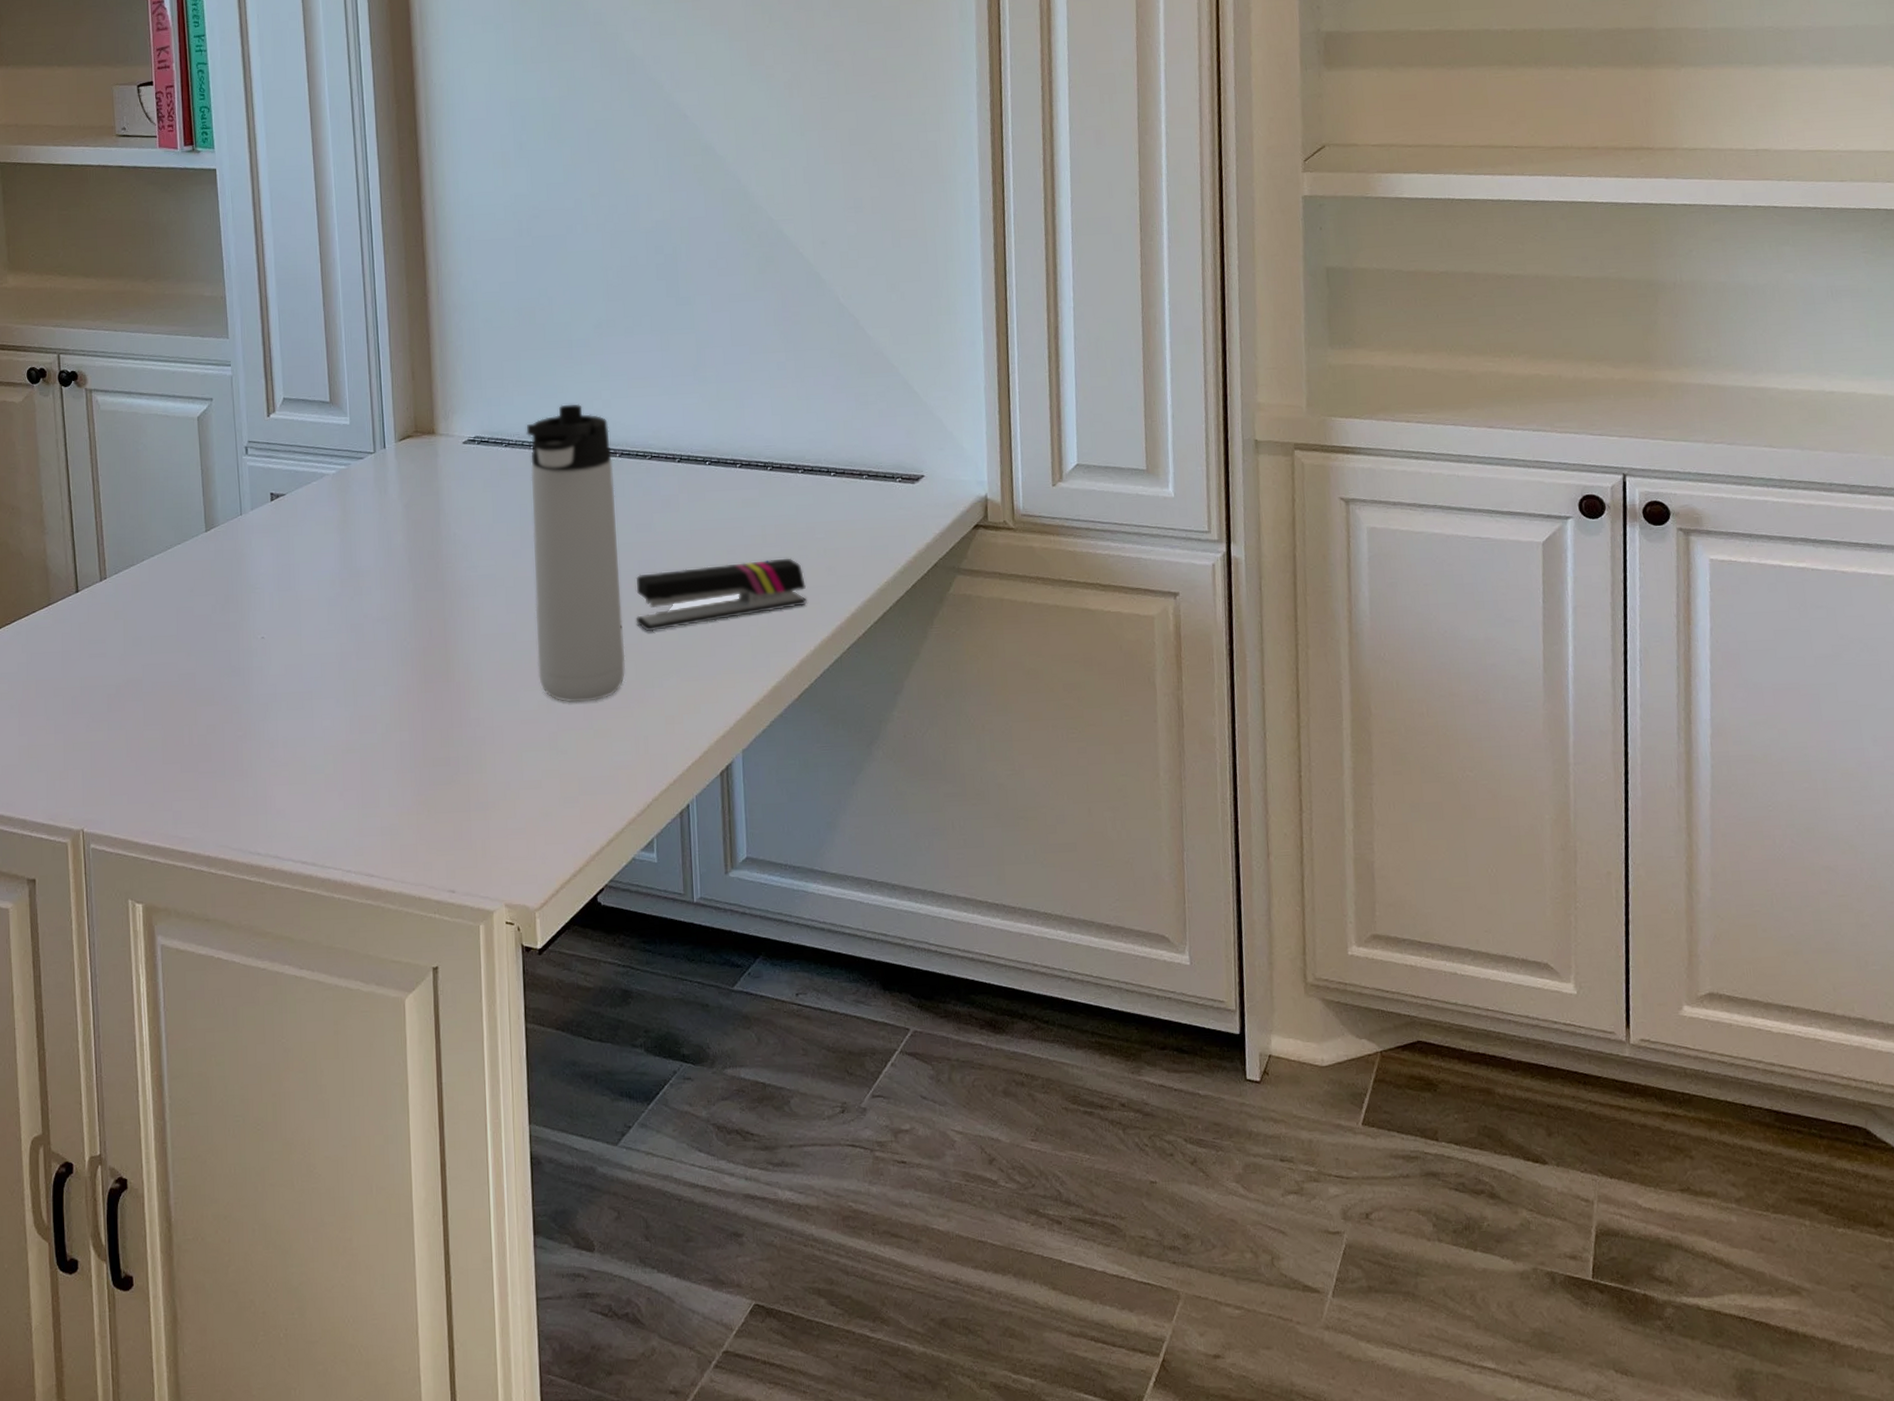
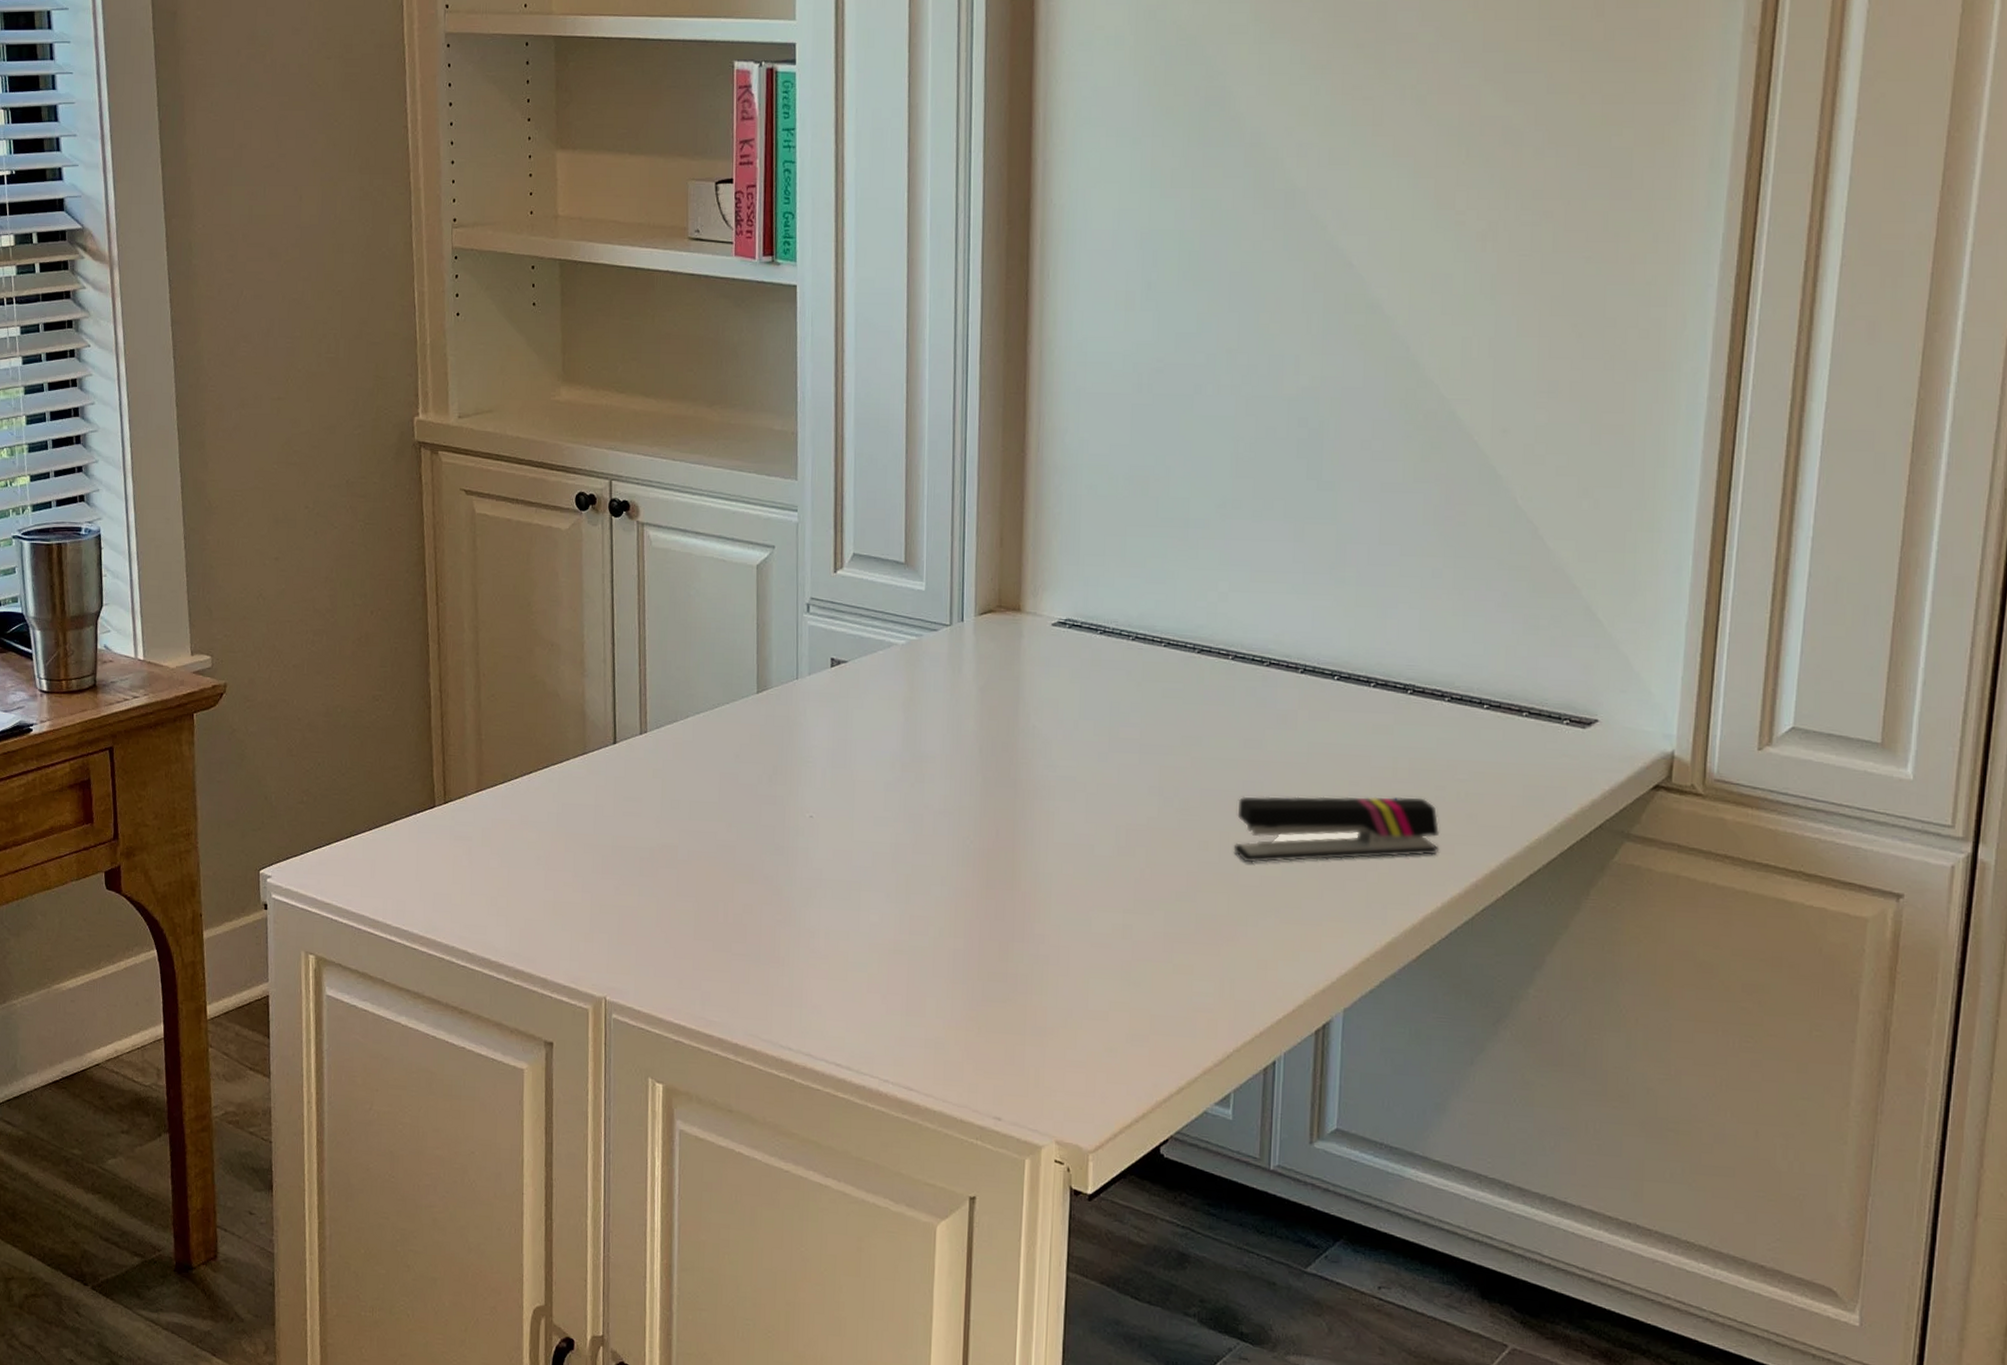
thermos bottle: present [526,403,626,703] -> none [1116,592,1224,933]

